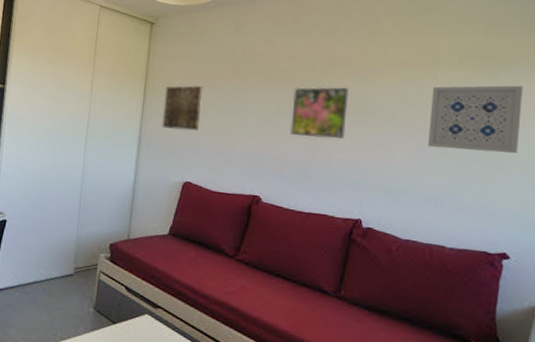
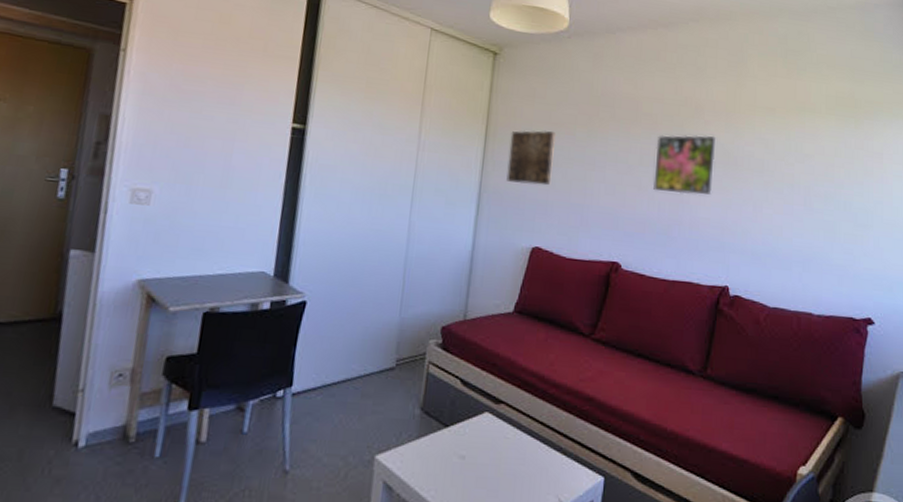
wall art: present [428,85,523,154] -> none [796,136,887,211]

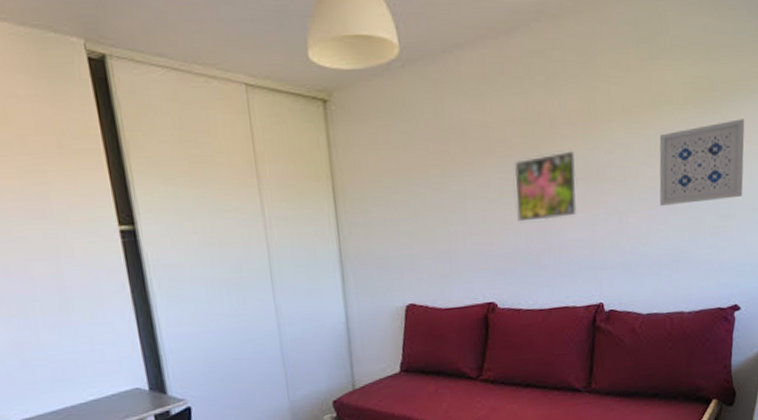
wall art: present [506,130,557,186] -> none [360,179,413,243]
wall art: none [796,136,887,211] -> present [659,119,745,206]

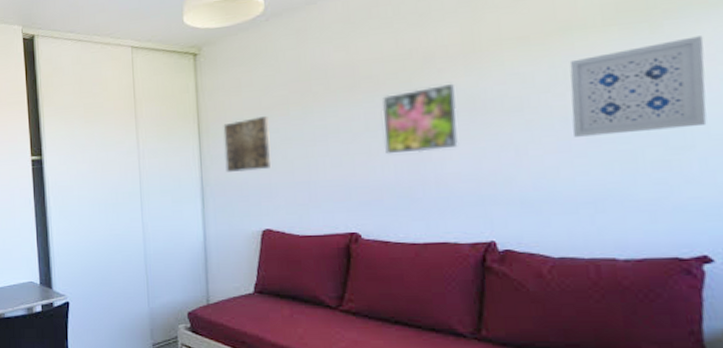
wall art: none [360,179,413,243] -> present [223,116,272,172]

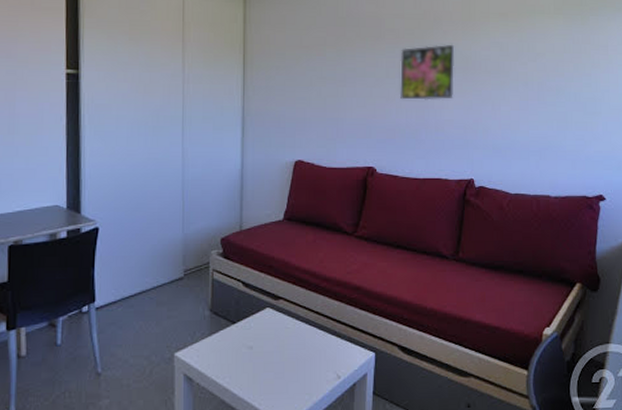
wall art: present [223,116,272,172] -> none [266,54,309,104]
wall art: present [569,36,707,137] -> none [530,31,611,99]

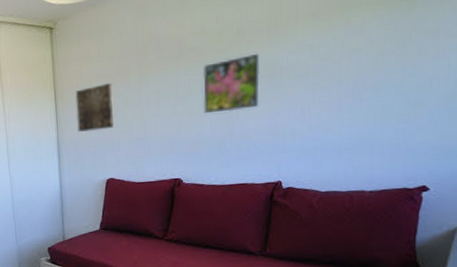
wall art: none [266,54,309,104] -> present [75,83,115,132]

